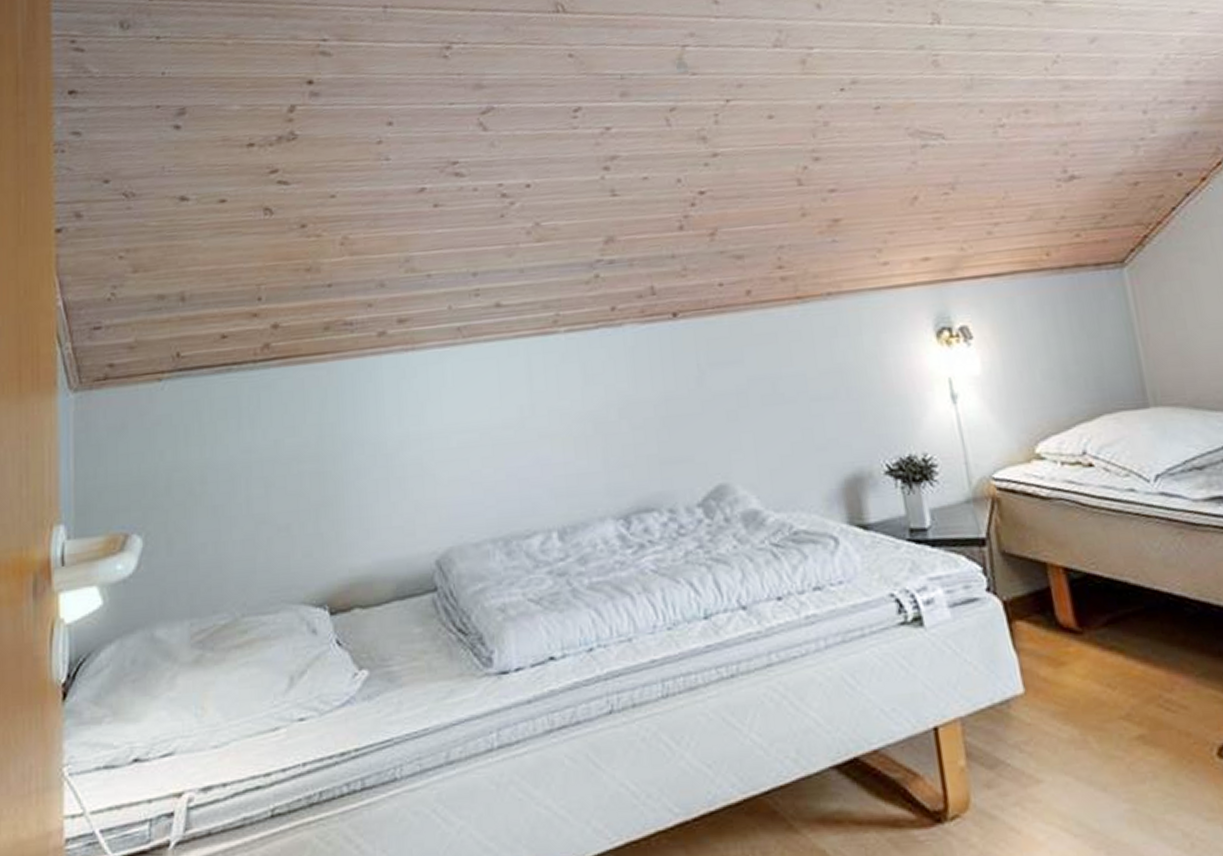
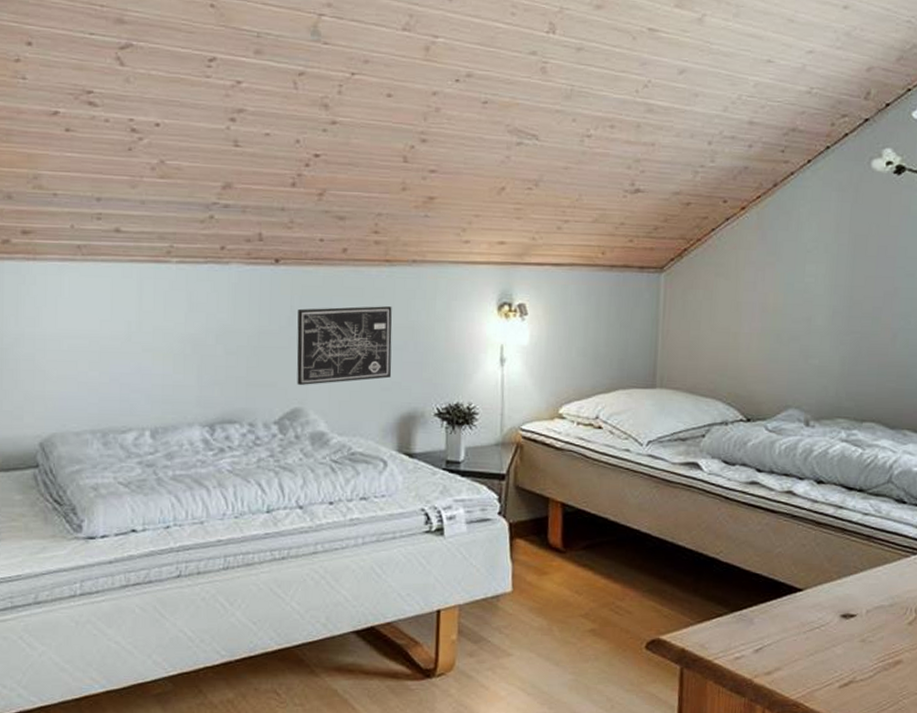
wall art: none [706,350,826,457] -> present [296,306,392,386]

